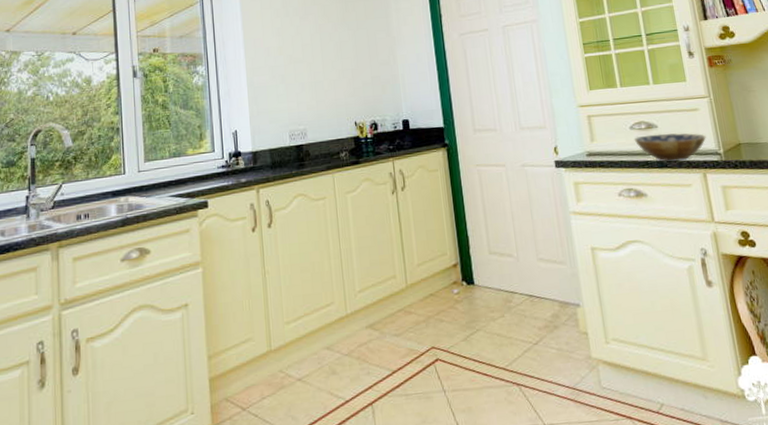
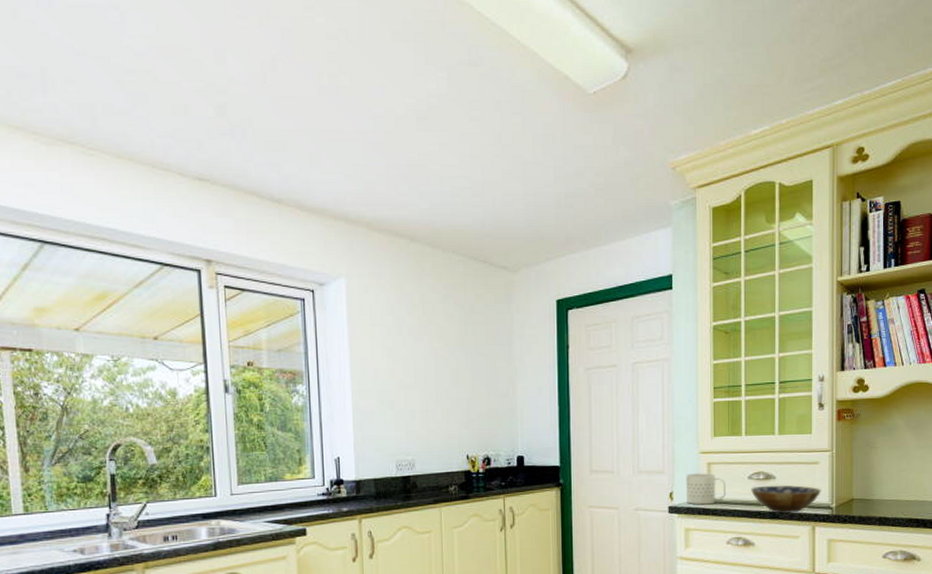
mug: none [567,125,611,158] -> present [685,473,727,505]

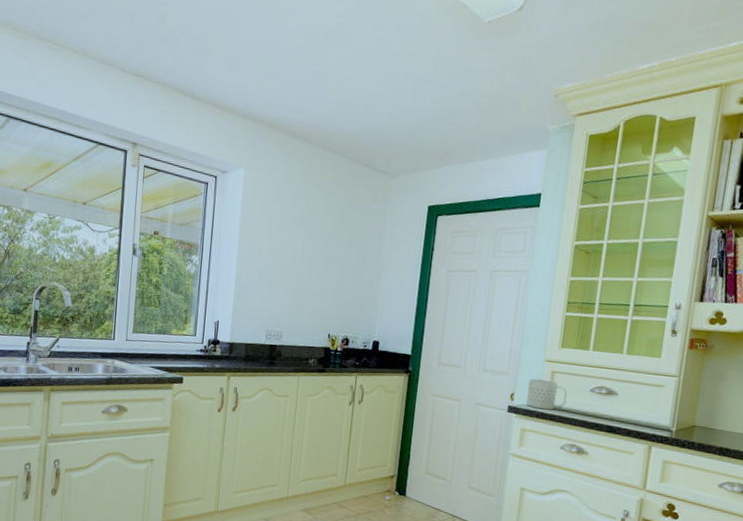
bowl: present [750,485,821,512] -> none [590,399,663,430]

